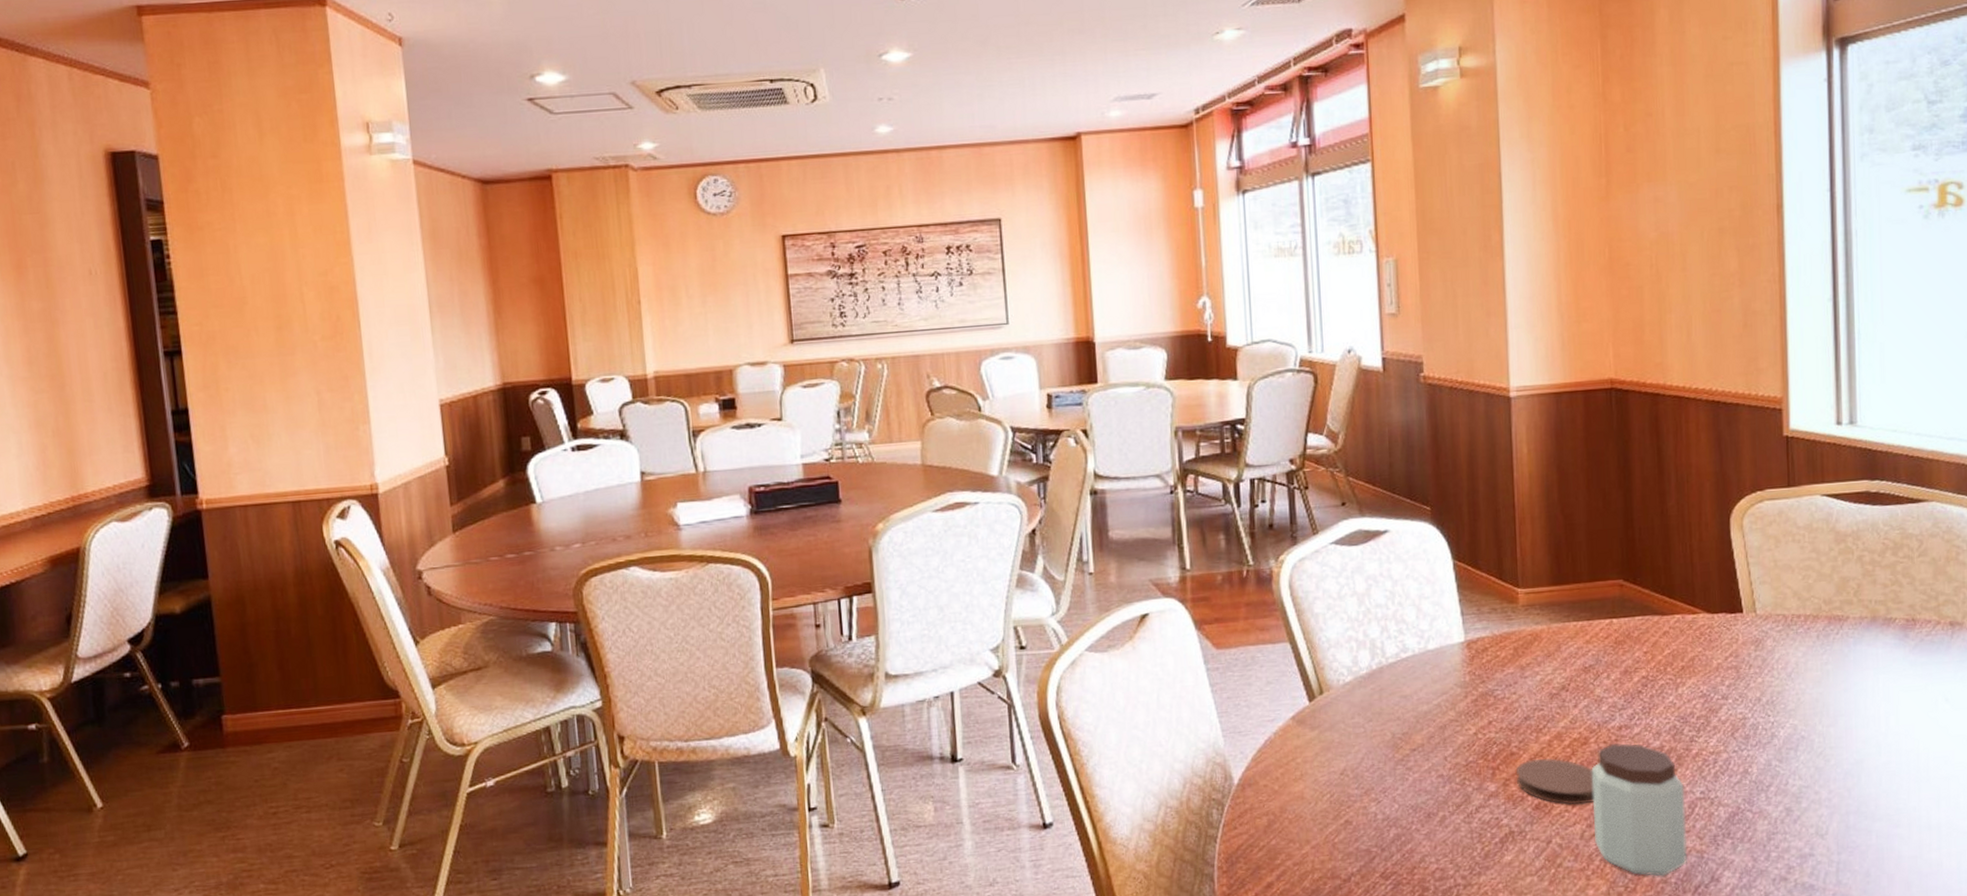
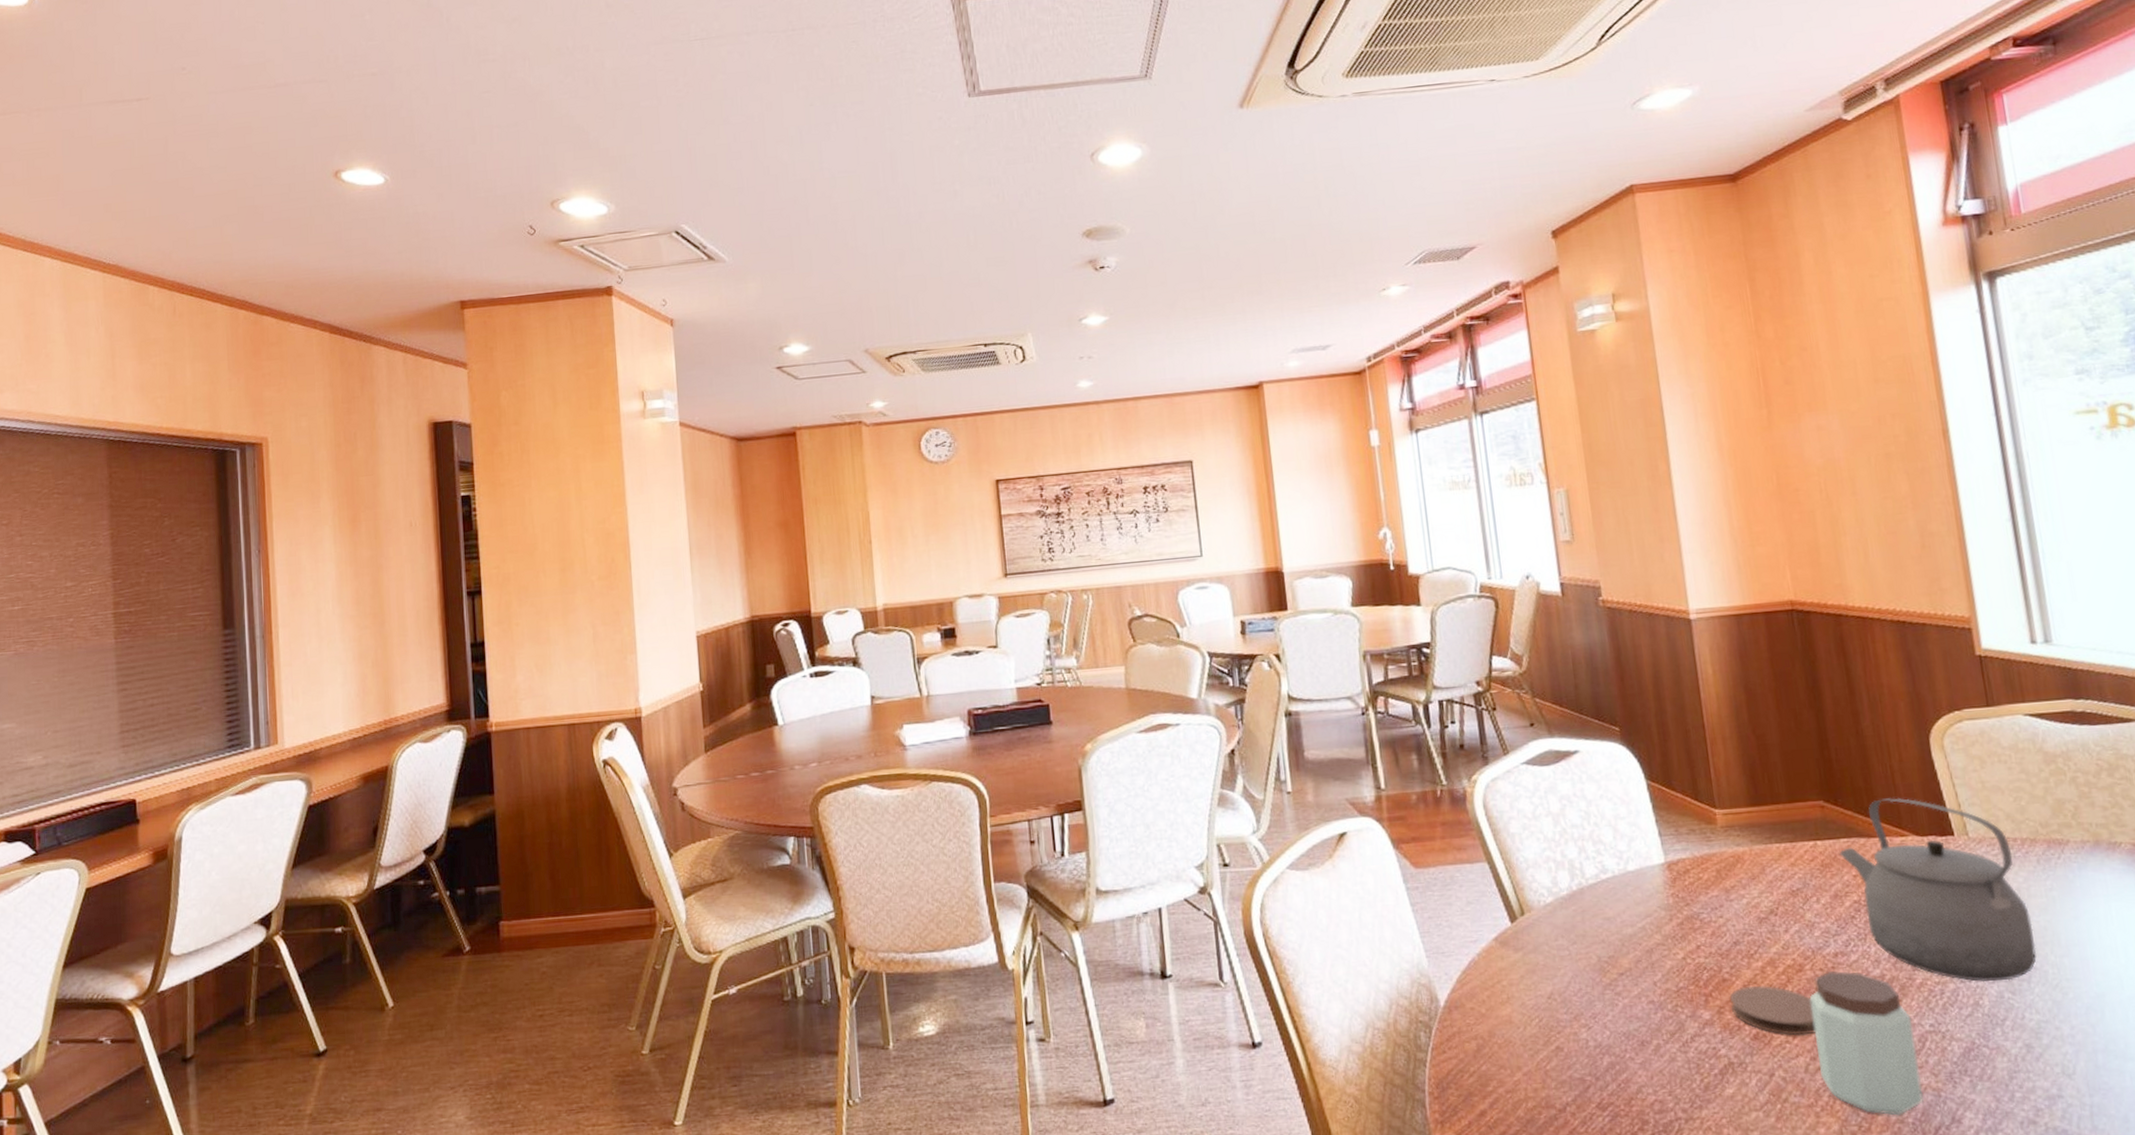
tea kettle: none [1633,576,1806,752] -> present [1839,797,2037,983]

